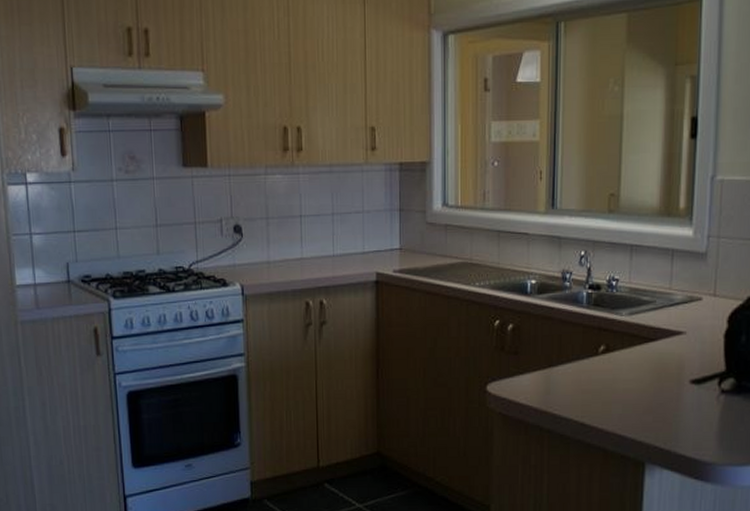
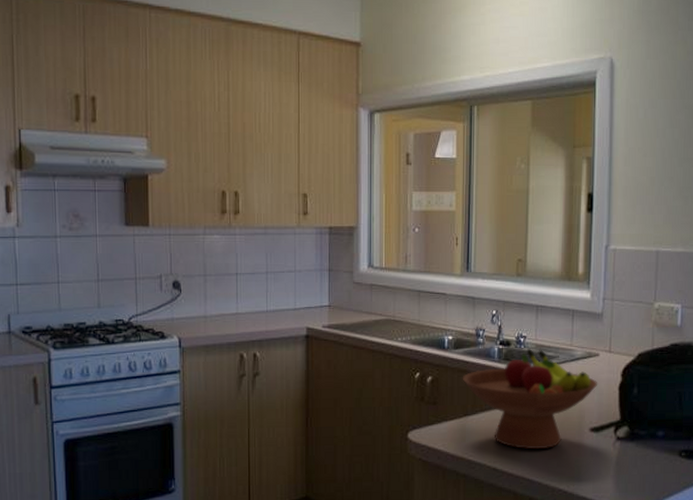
fruit bowl: none [546,293,701,403] -> present [462,349,598,449]

